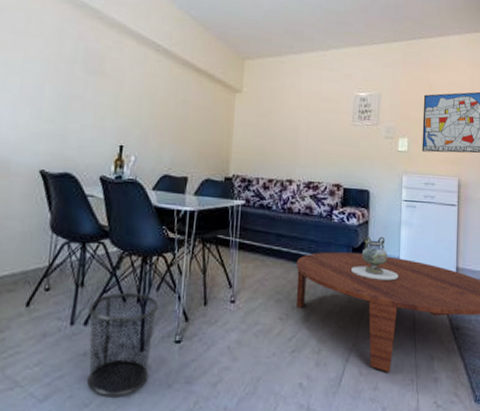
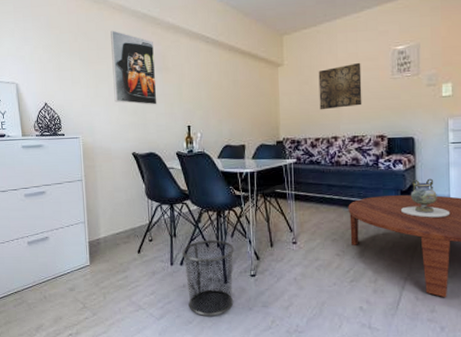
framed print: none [26,13,90,114] -> present [110,30,157,105]
wall art: none [276,102,323,149] -> present [318,62,362,110]

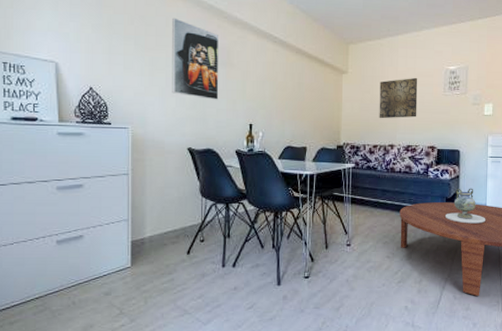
waste bin: present [181,239,235,316] -> none [234,240,290,319]

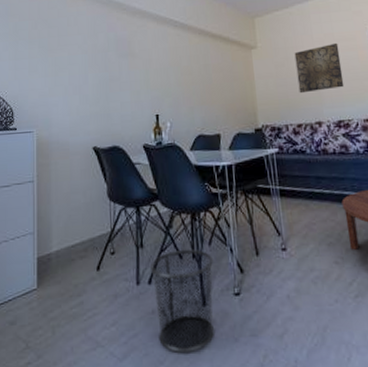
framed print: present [172,17,219,100] -> none [73,16,122,94]
waste bin: none [234,240,290,319] -> present [149,249,215,353]

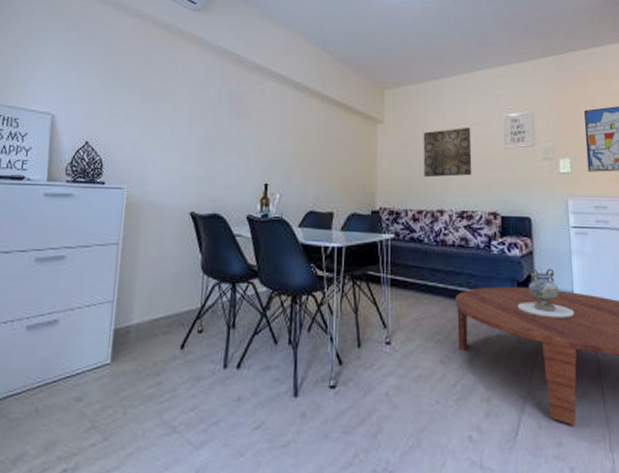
waste bin: present [149,249,215,353] -> none [240,333,311,445]

